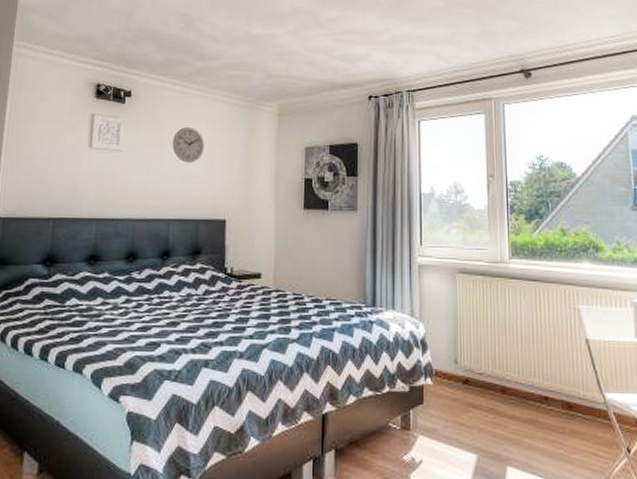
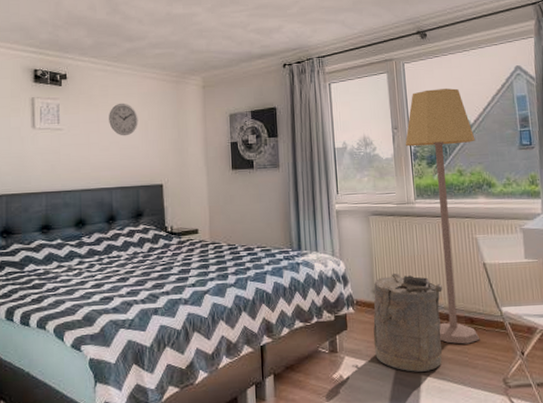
laundry hamper: none [453,341,537,462] -> present [373,273,443,372]
lamp: none [501,135,582,434] -> present [405,88,480,344]

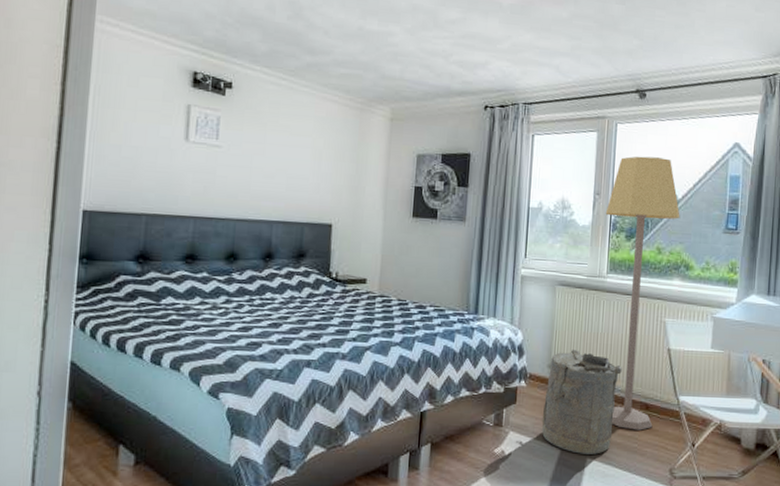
wall clock: present [109,102,138,136] -> none [277,125,312,164]

